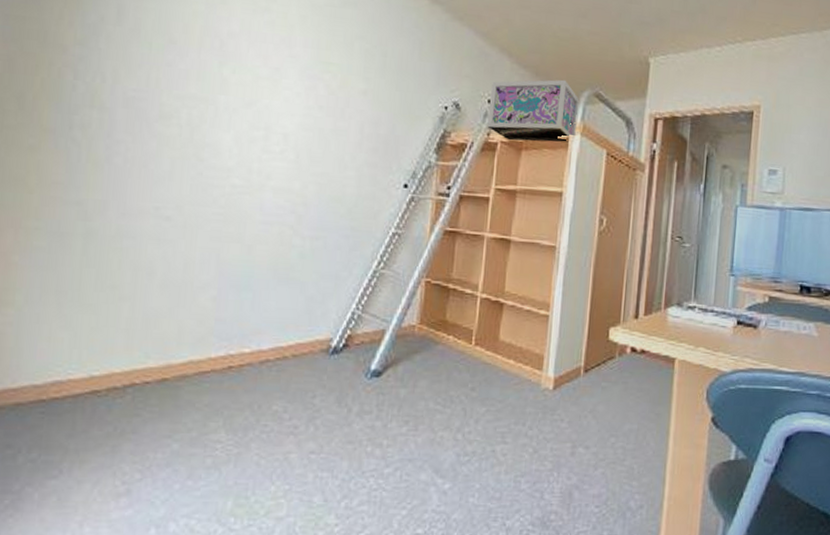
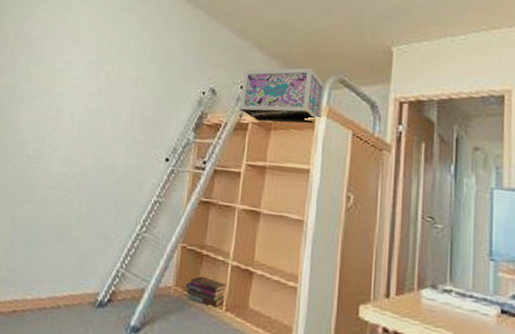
books: none [432,311,477,343] -> present [186,276,228,308]

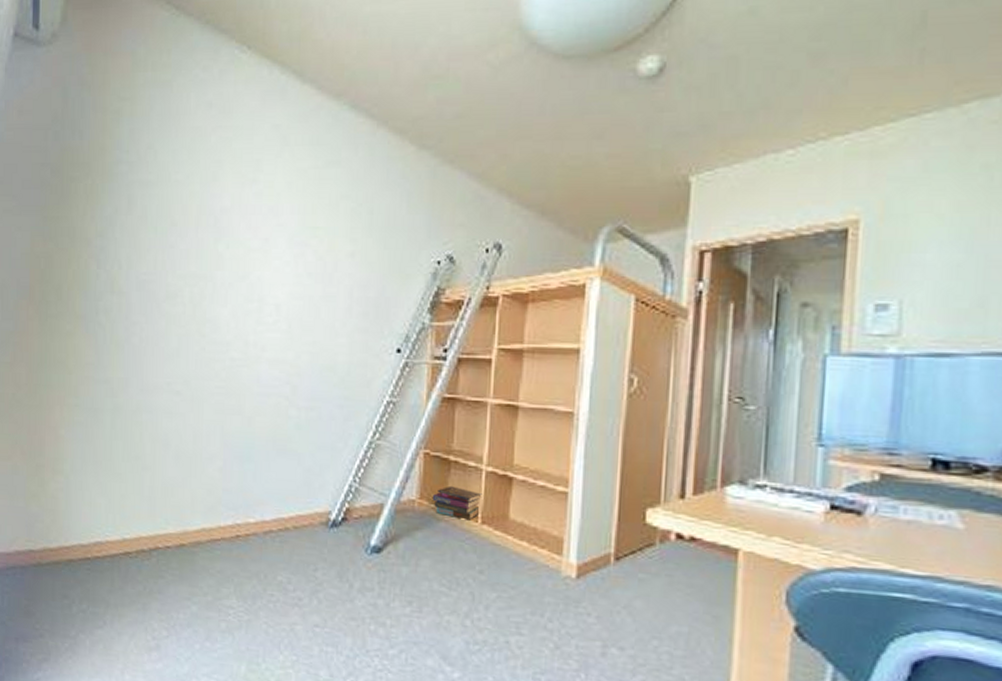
decorative box: present [239,68,325,124] -> none [486,216,598,293]

